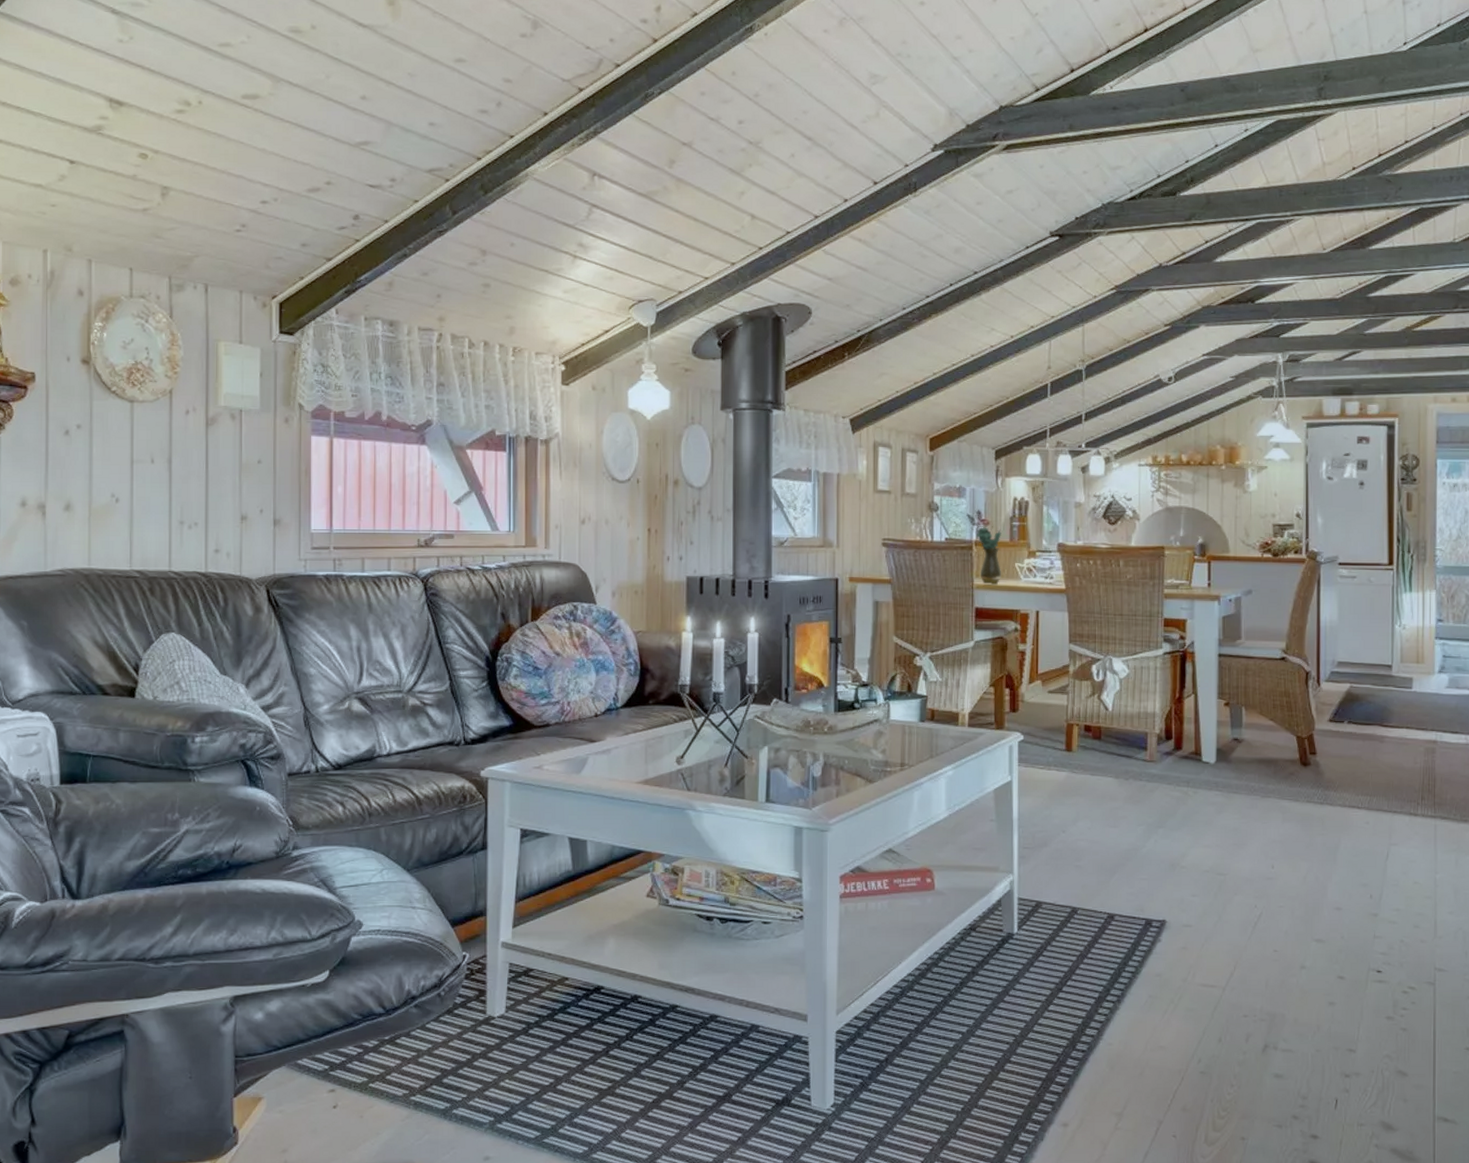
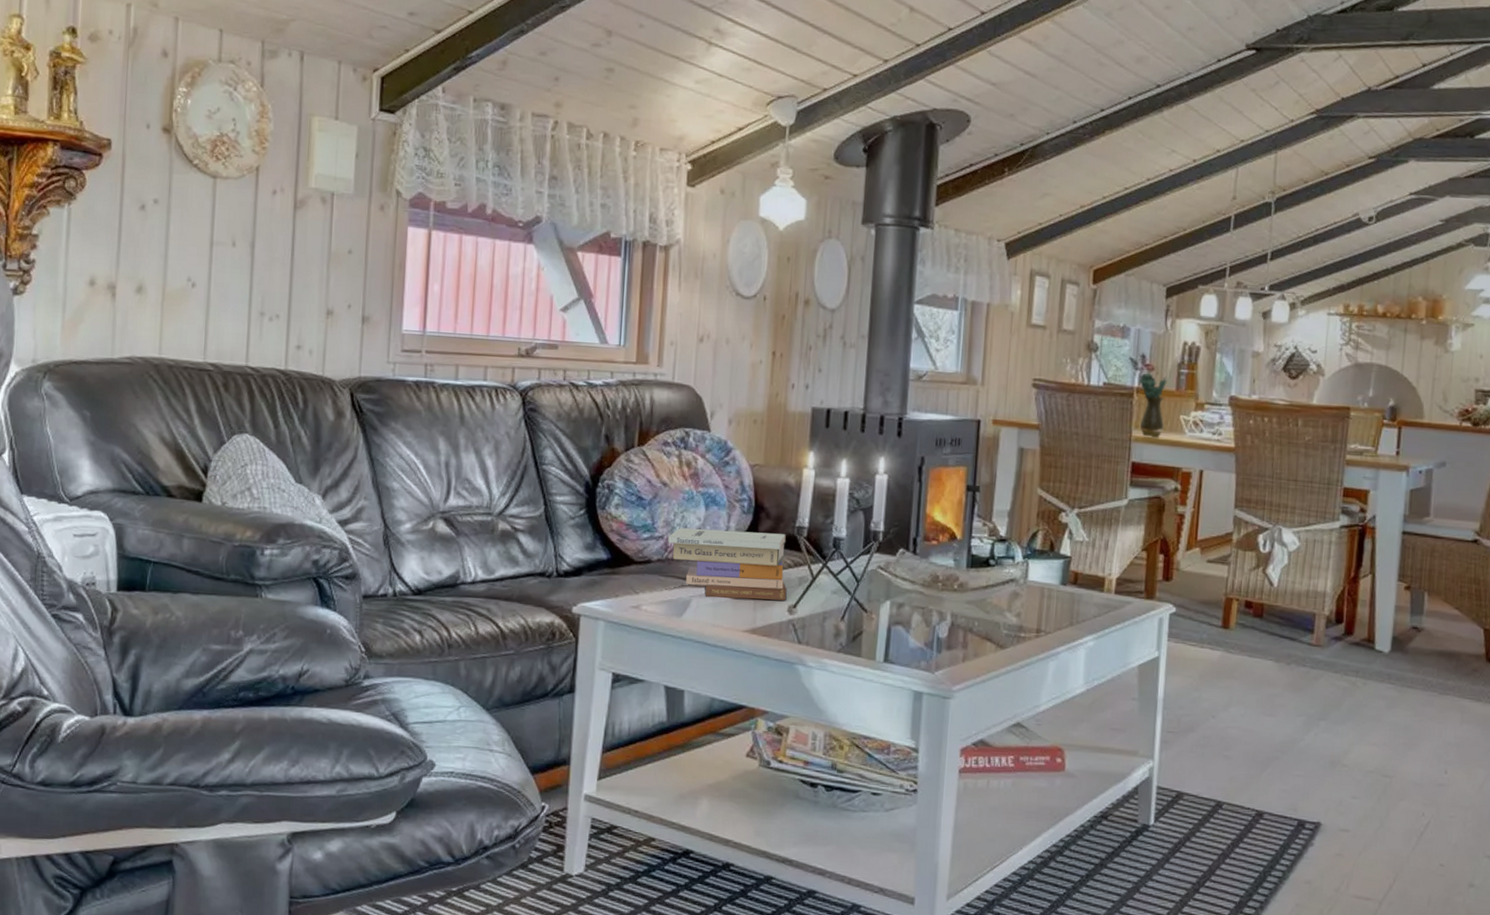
books: none [564,692,674,754] -> present [668,527,787,601]

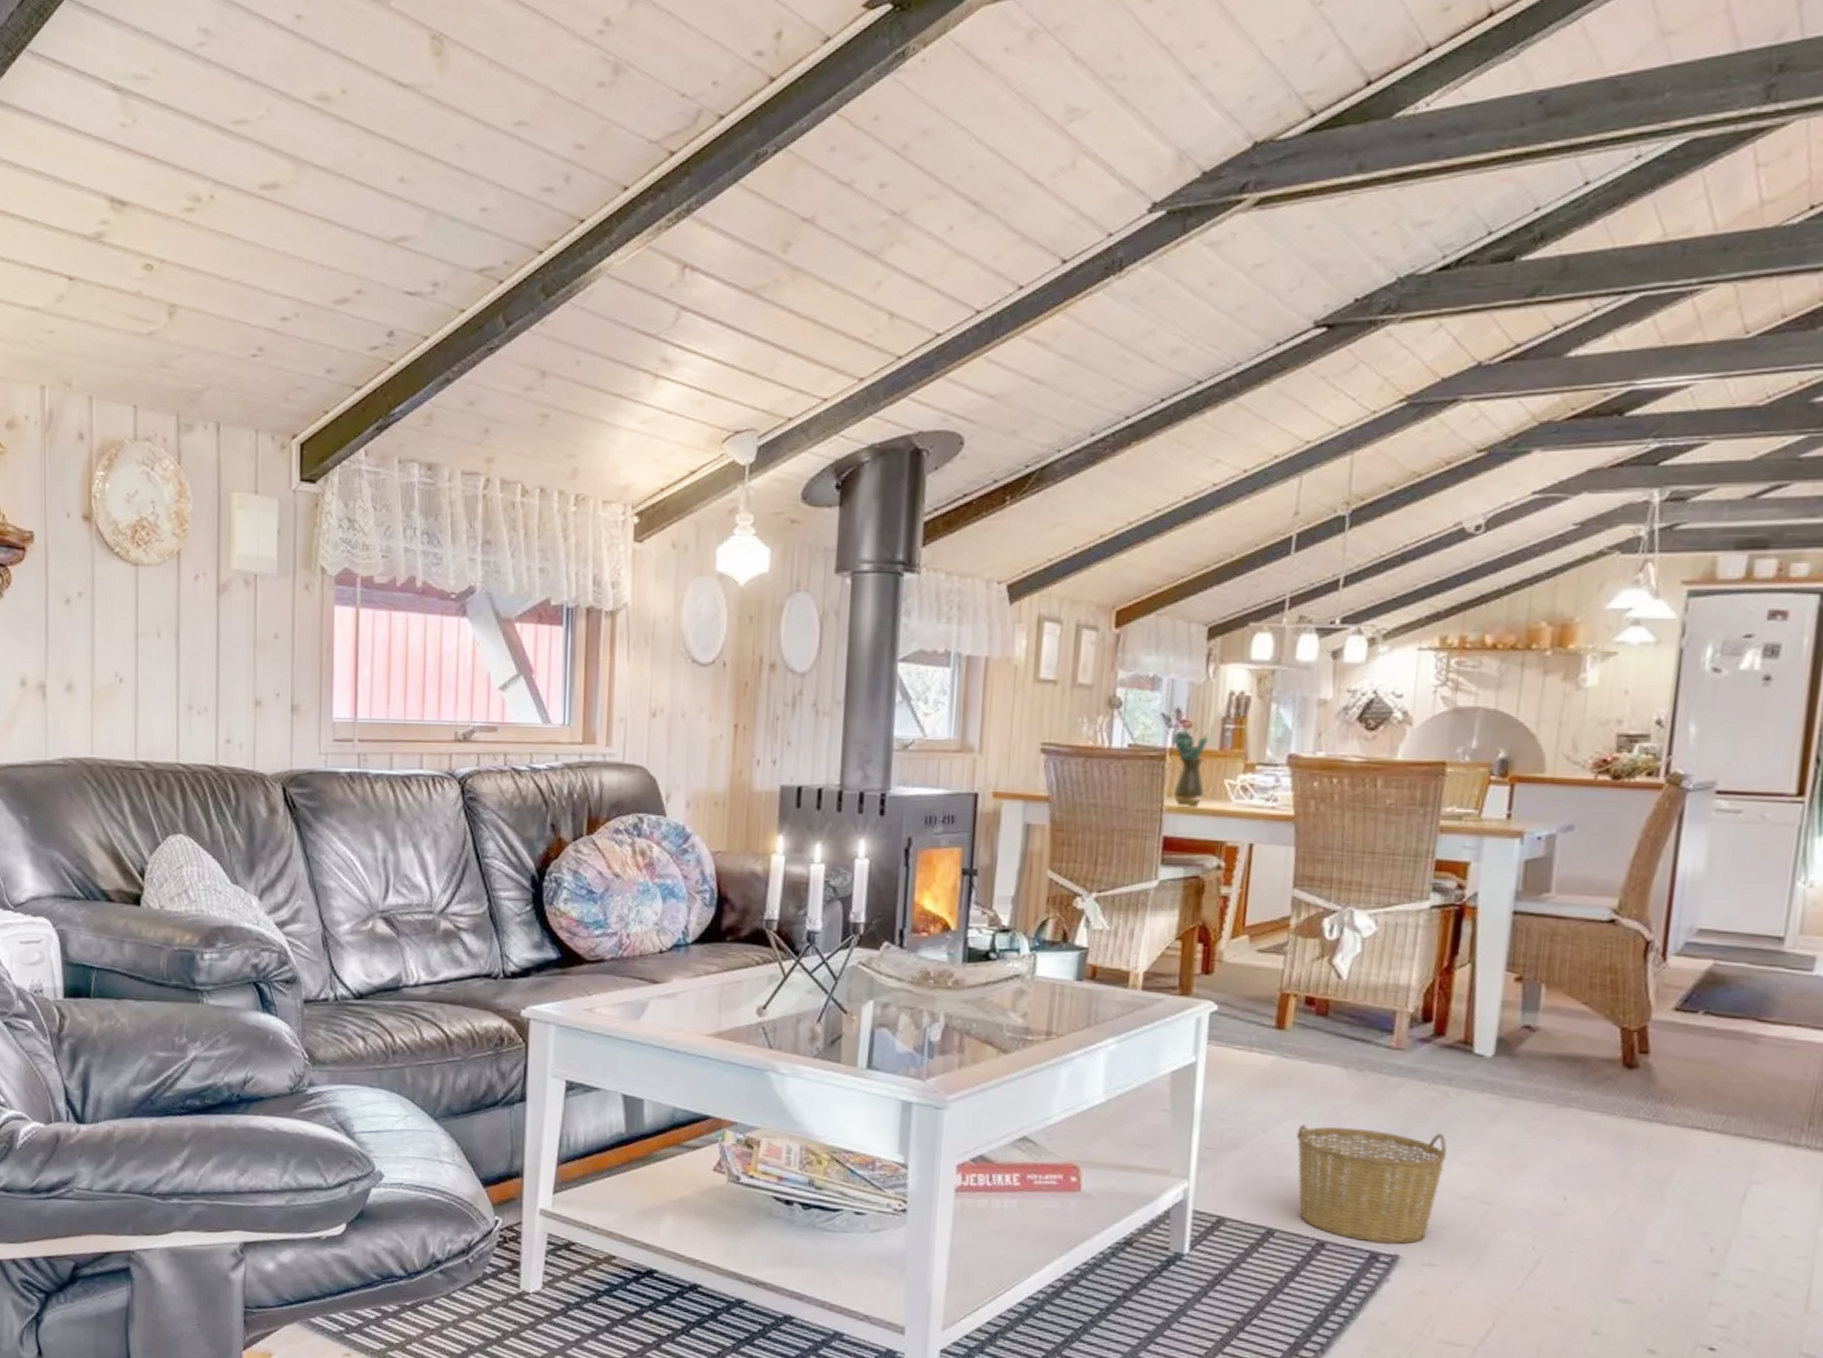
books: present [668,527,787,601] -> none [622,922,756,1001]
basket: none [1239,710,1357,813] -> present [1296,1124,1447,1244]

